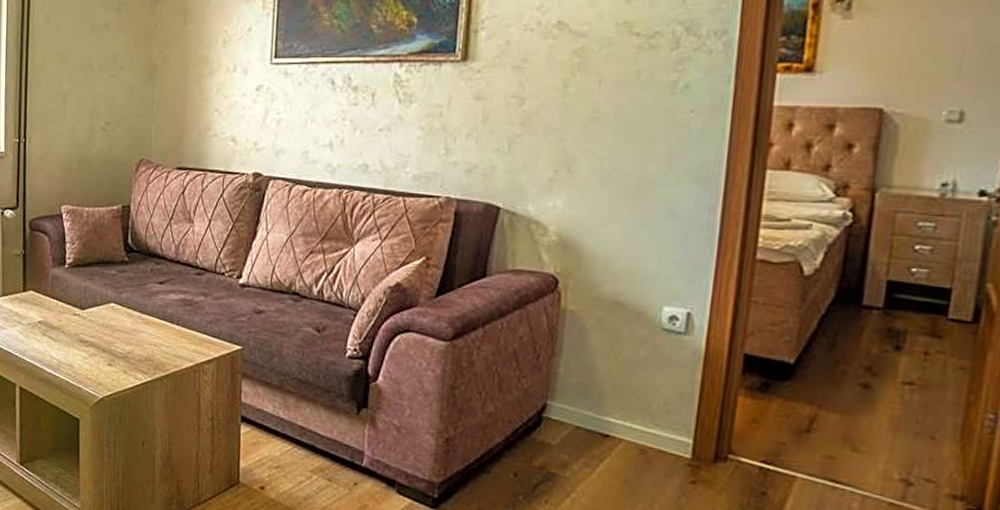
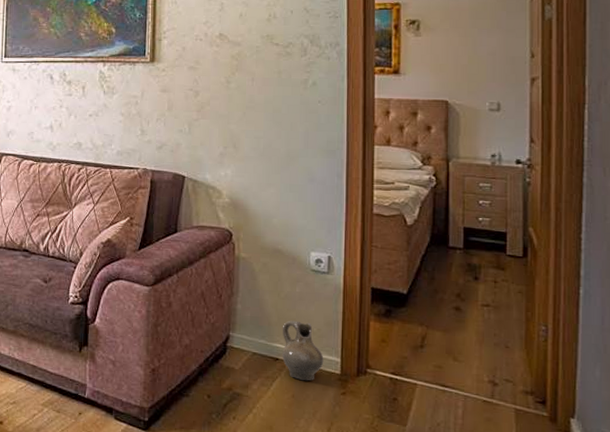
ceramic jug: none [614,390,671,464] -> present [282,320,324,381]

